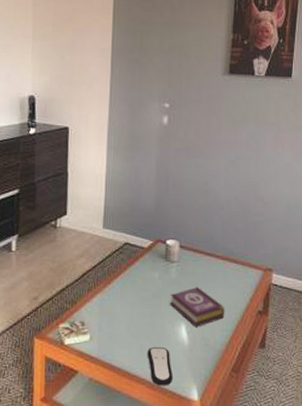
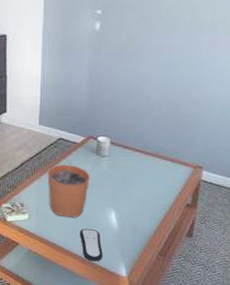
plant pot: none [111,267,158,336] -> present [47,159,90,219]
book: present [169,286,225,327] -> none [100,179,154,215]

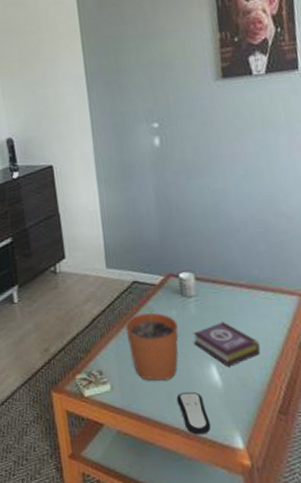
book: none [100,179,154,215] -> present [193,321,261,367]

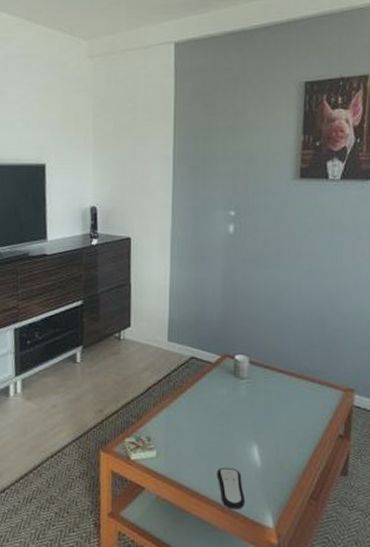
plant pot: present [125,306,179,382] -> none [178,382,227,455]
book: present [193,321,261,367] -> none [239,405,301,449]

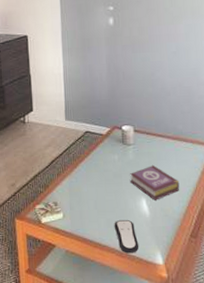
book: none [239,405,301,449] -> present [129,164,180,200]

